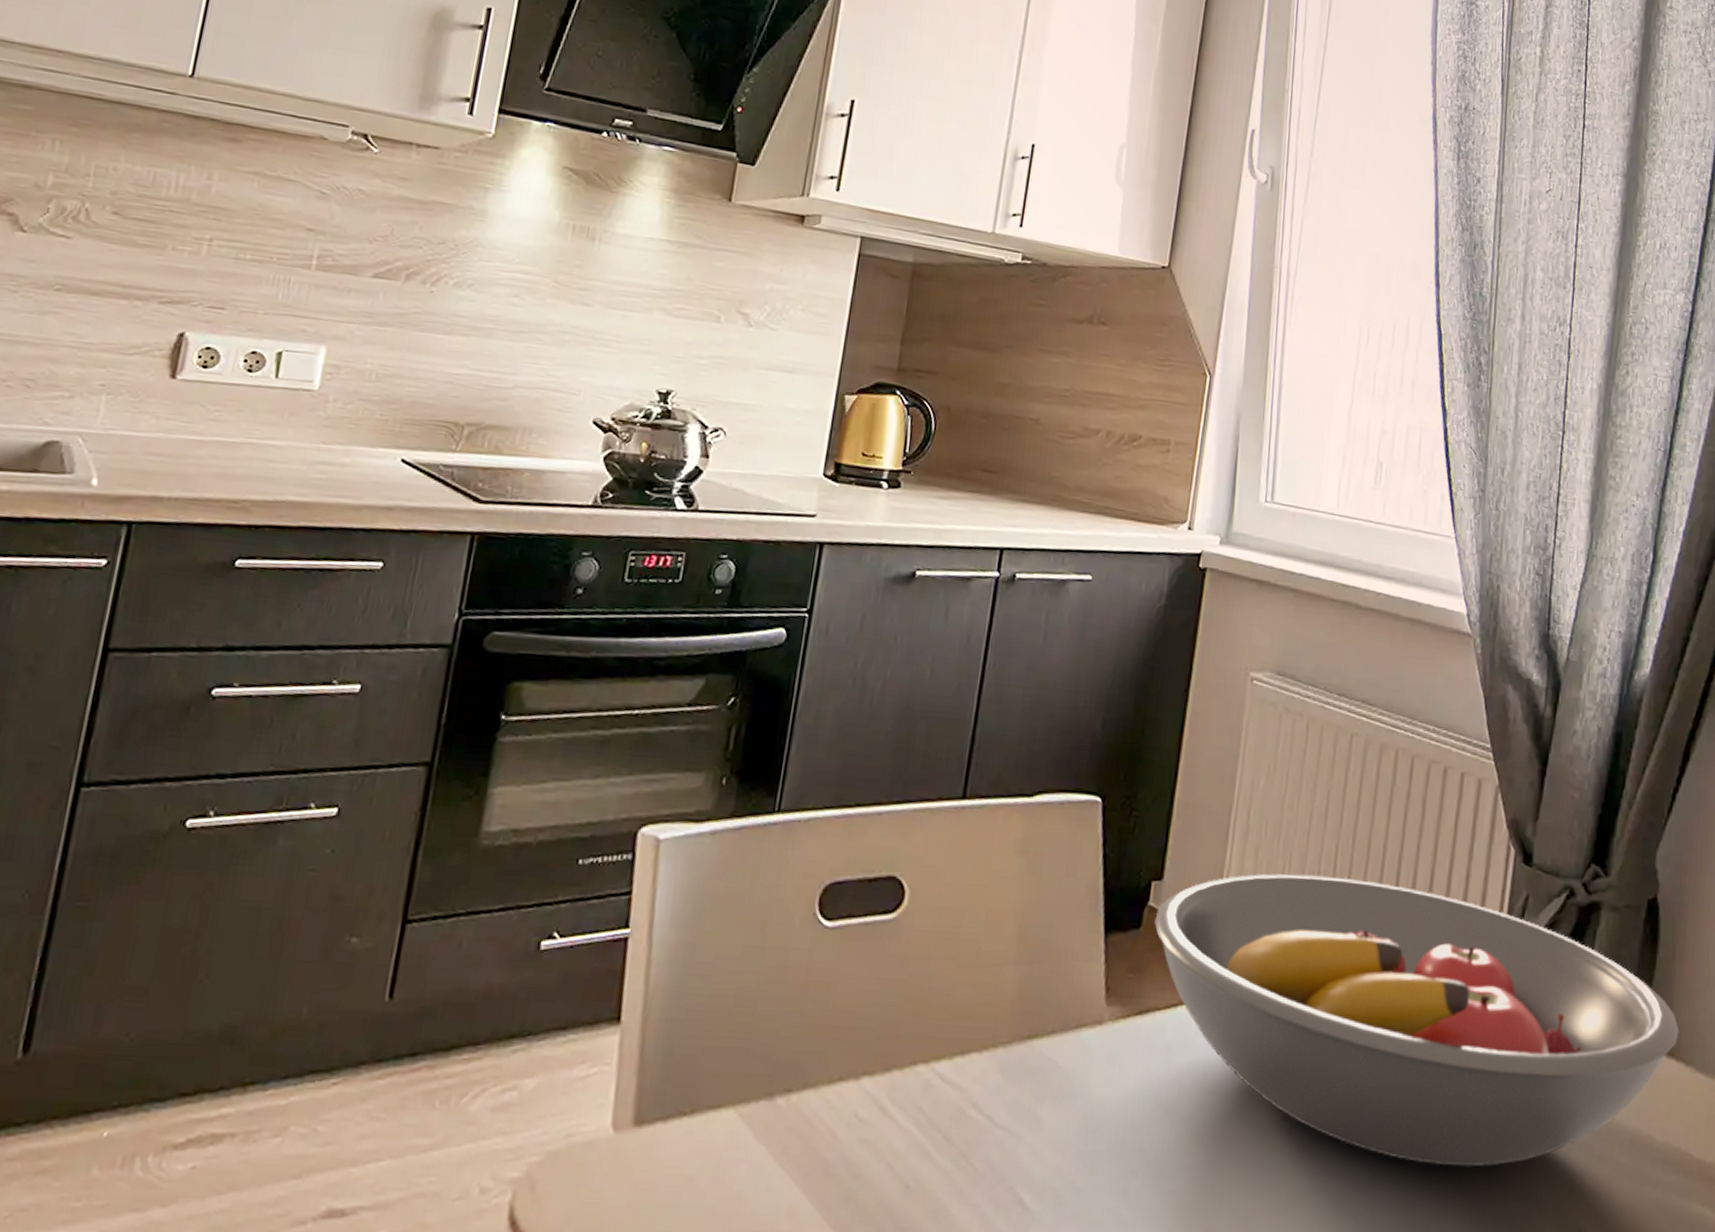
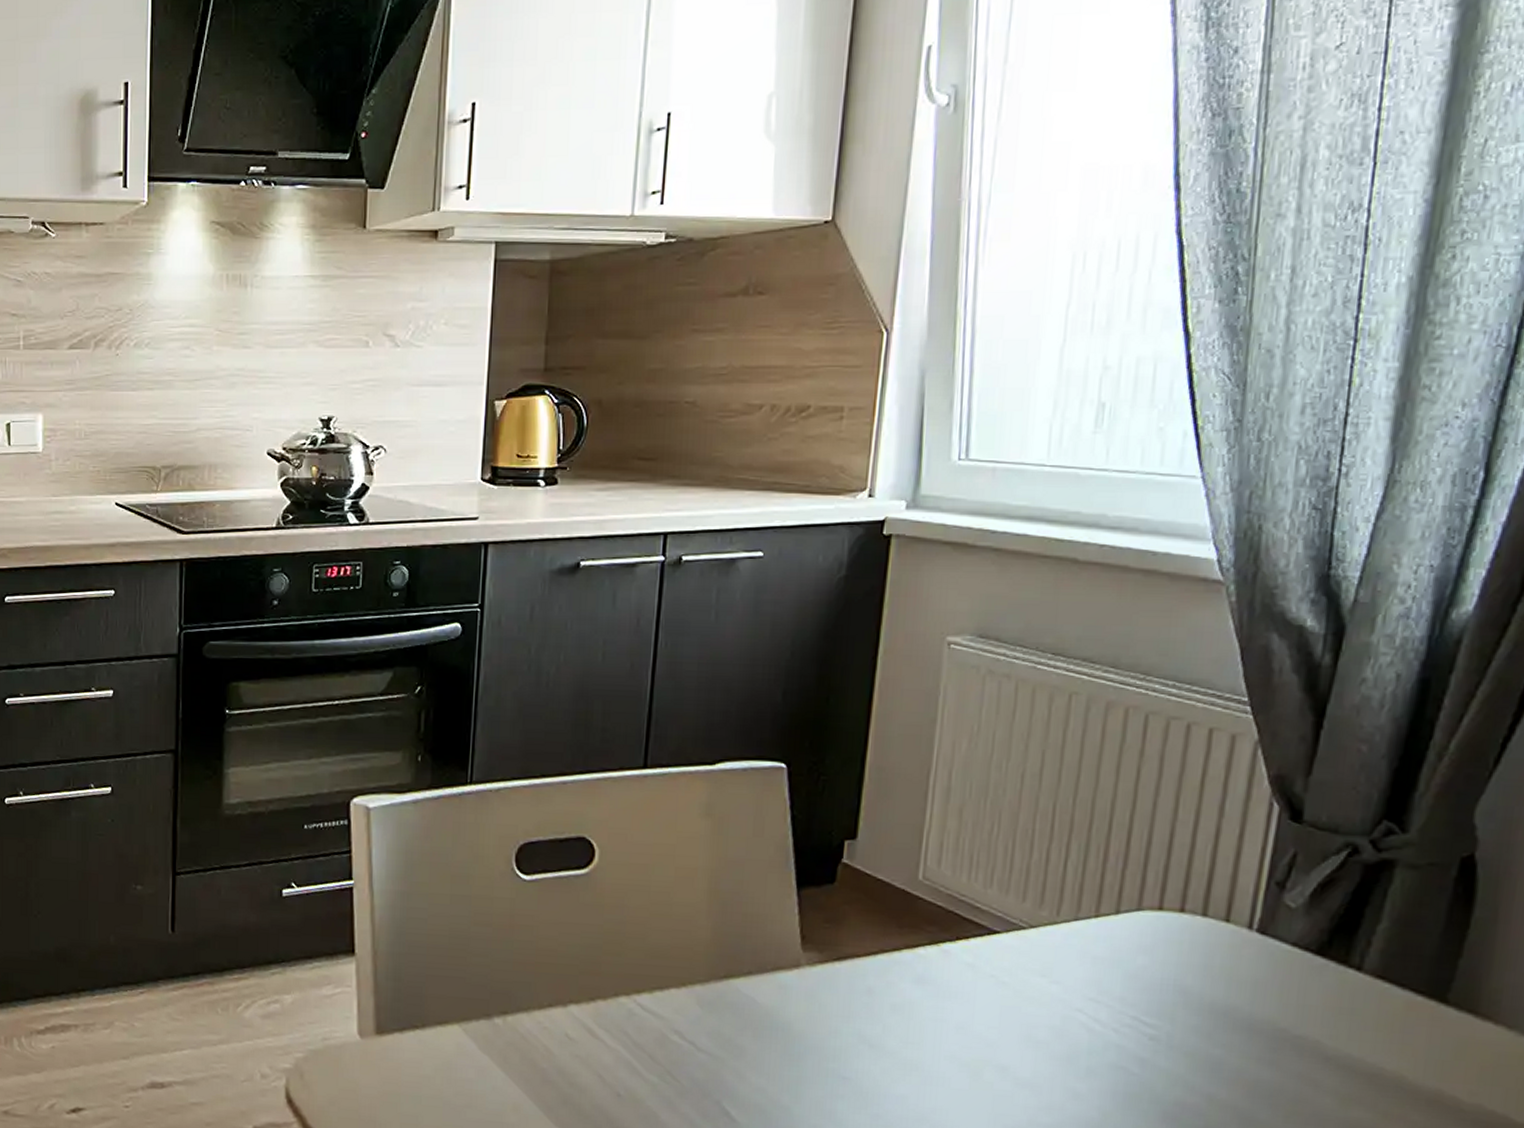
fruit bowl: present [1154,874,1679,1168] -> none [849,833,1500,1115]

